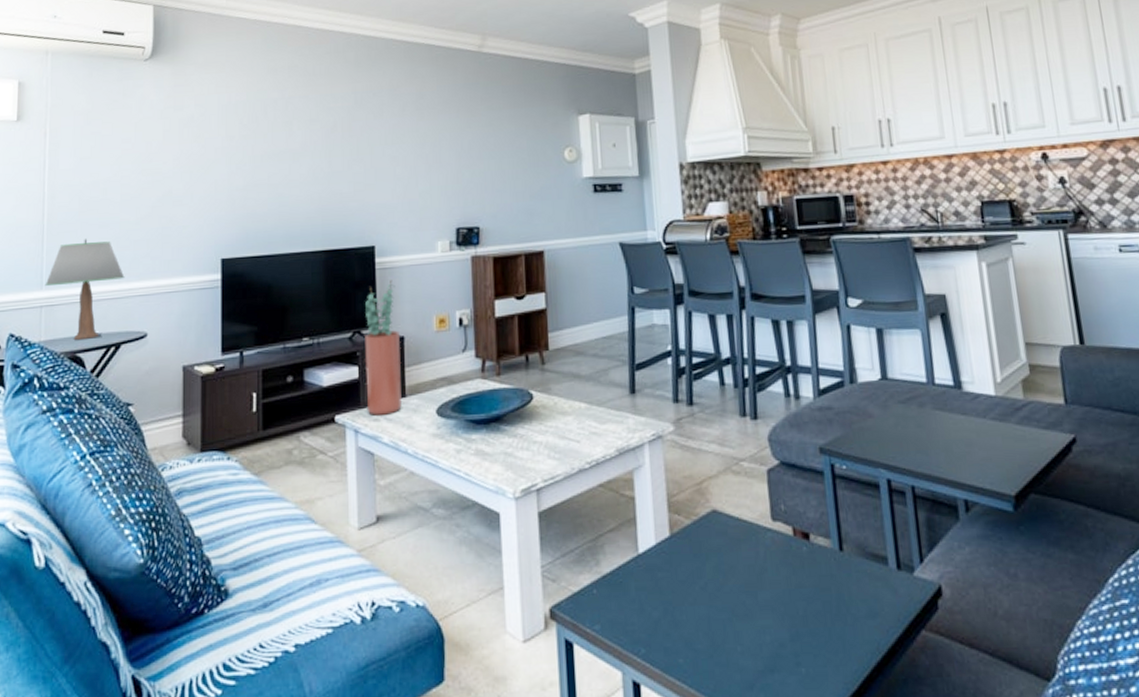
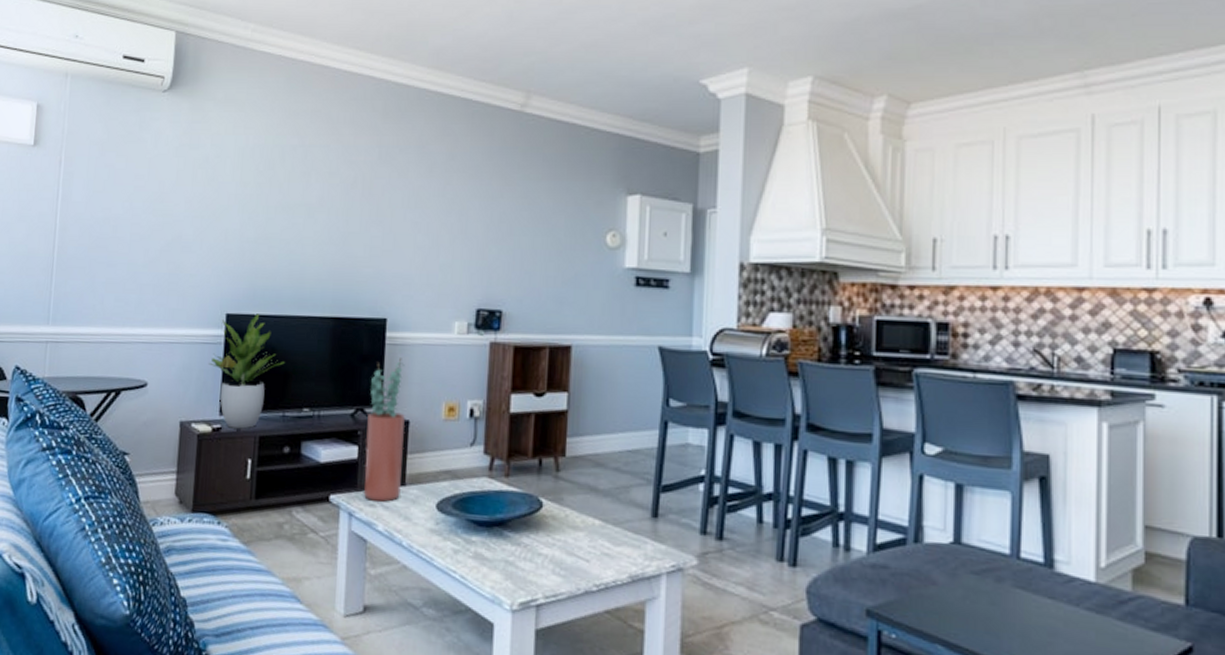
table lamp: present [45,239,125,341] -> none [51,277,129,382]
potted plant: none [207,255,282,366] -> present [208,314,285,429]

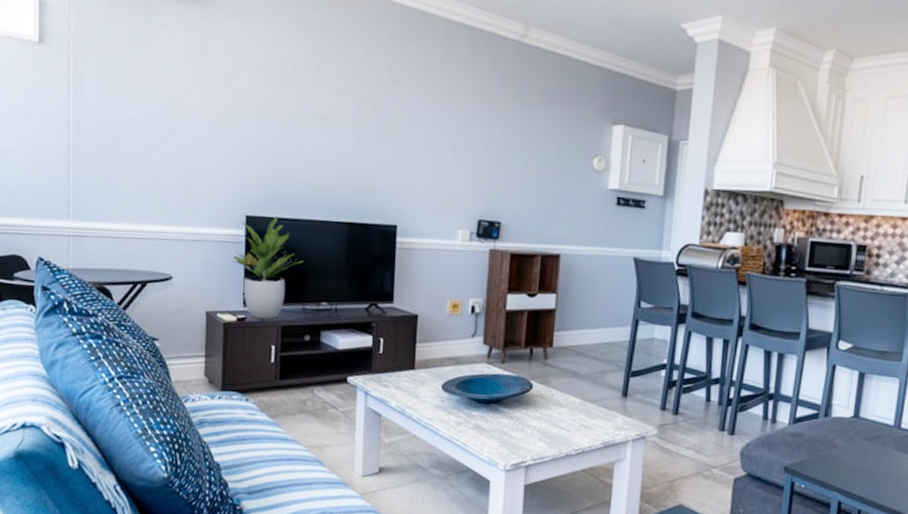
vase: present [363,358,406,502] -> none [377,260,415,383]

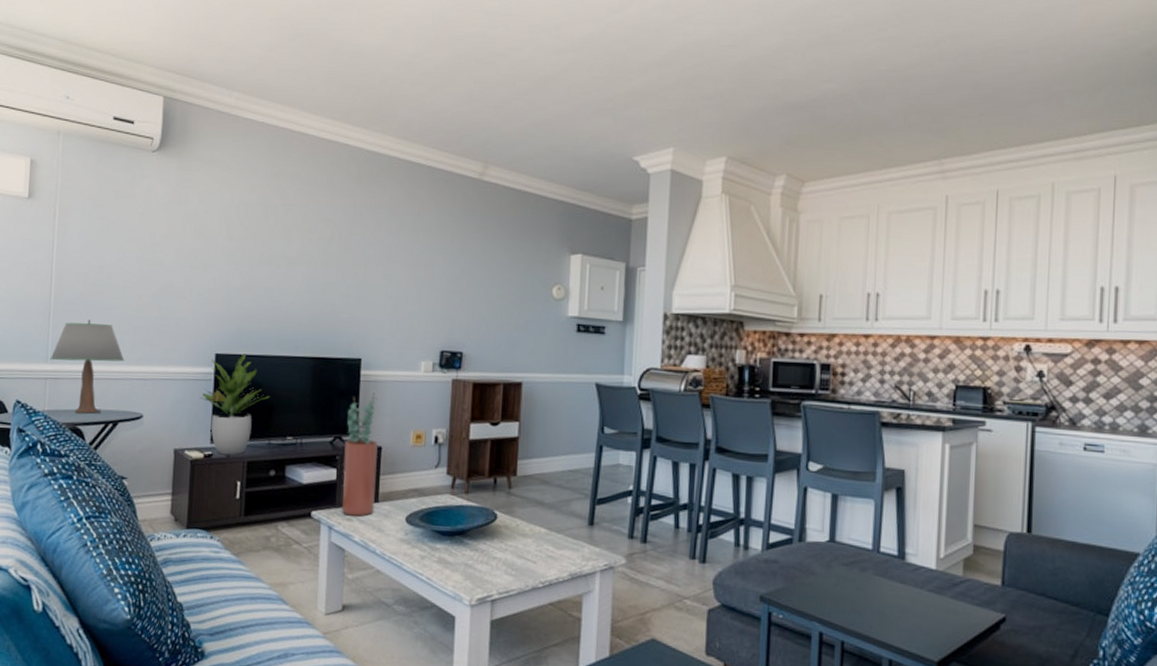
table lamp: none [72,176,151,274] -> present [50,320,125,415]
vase: none [377,260,415,383] -> present [341,393,379,517]

